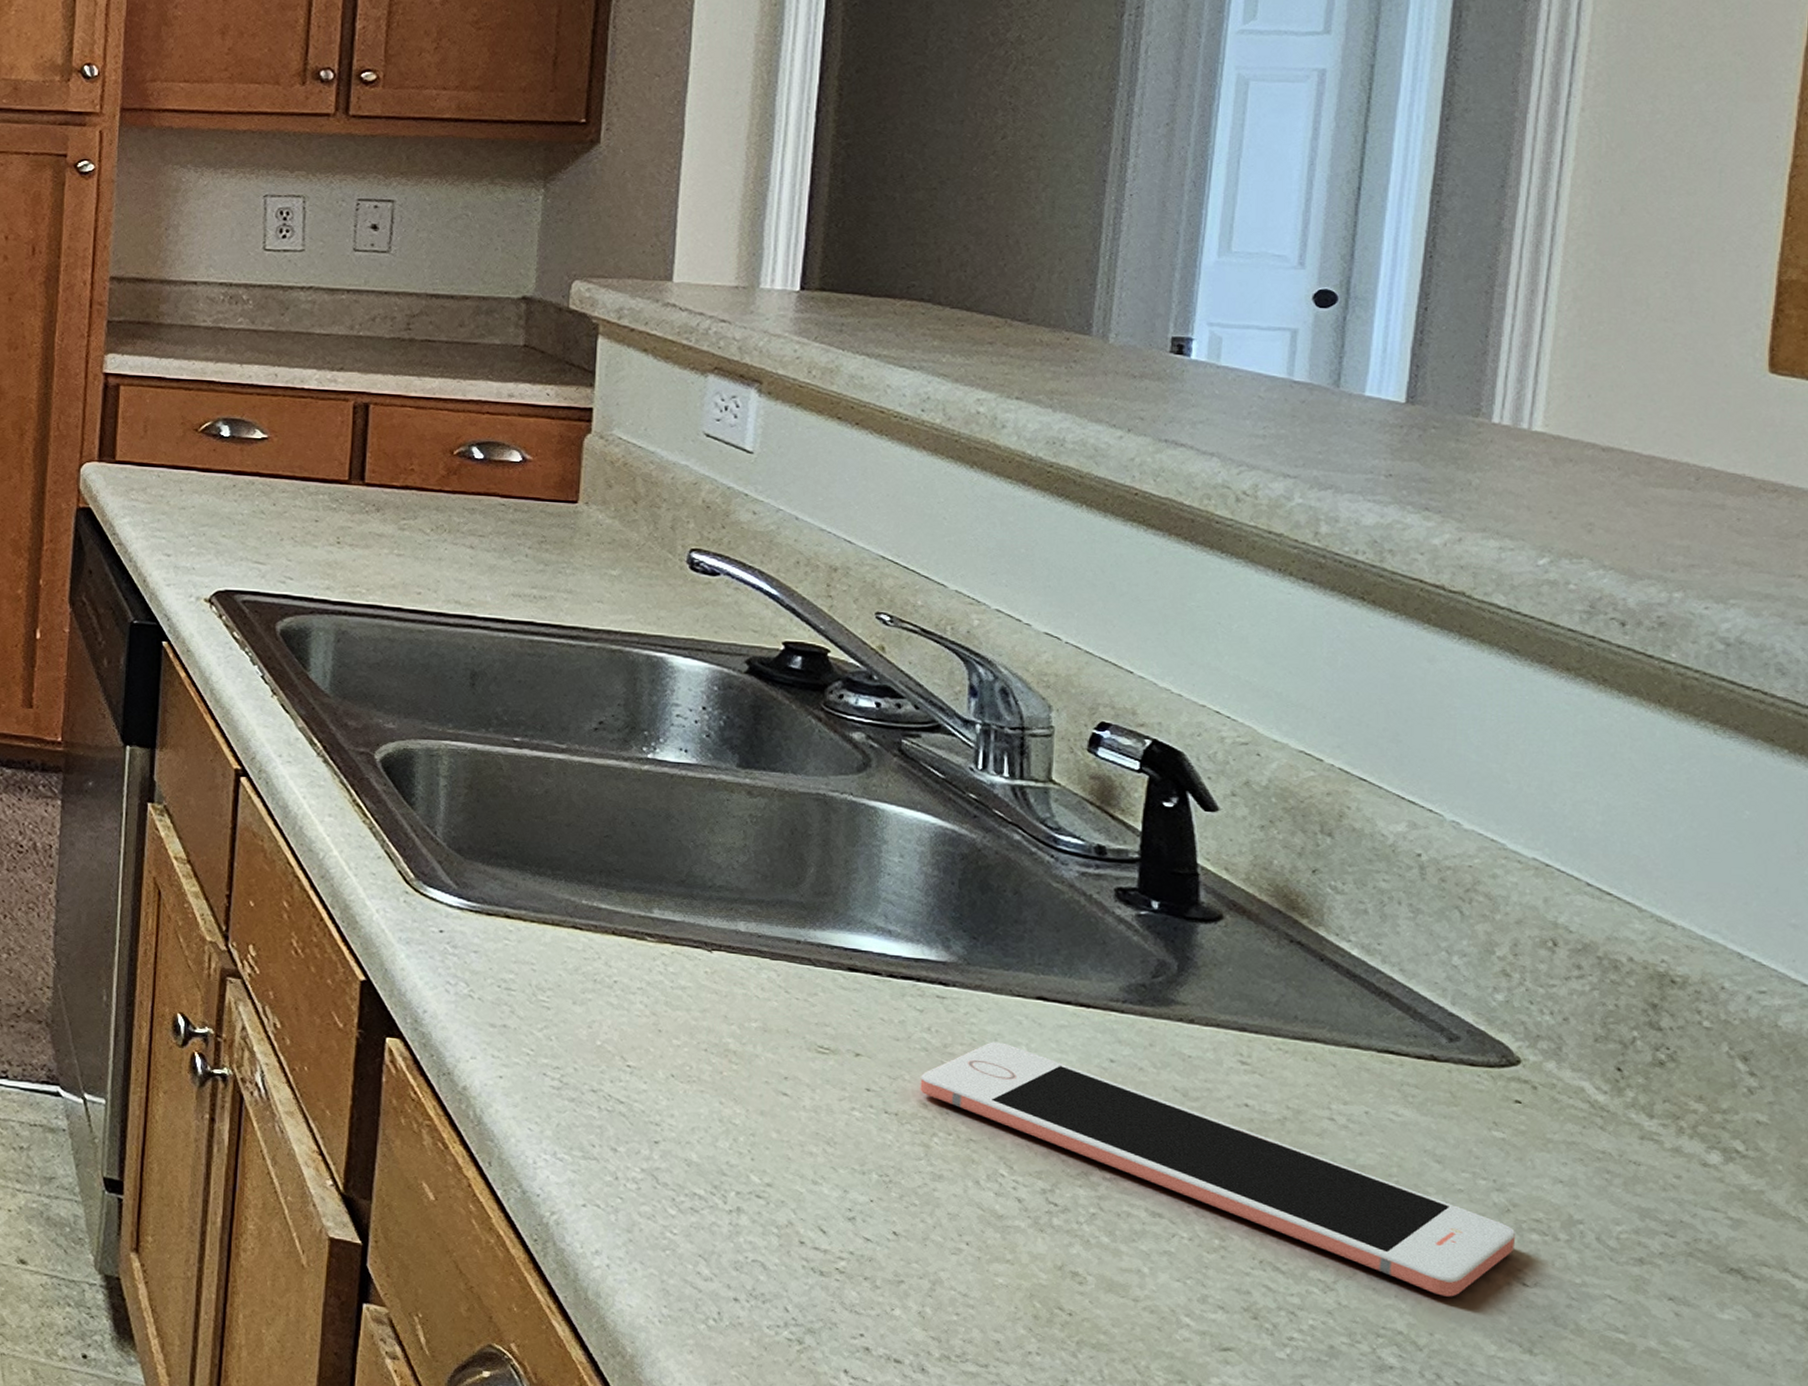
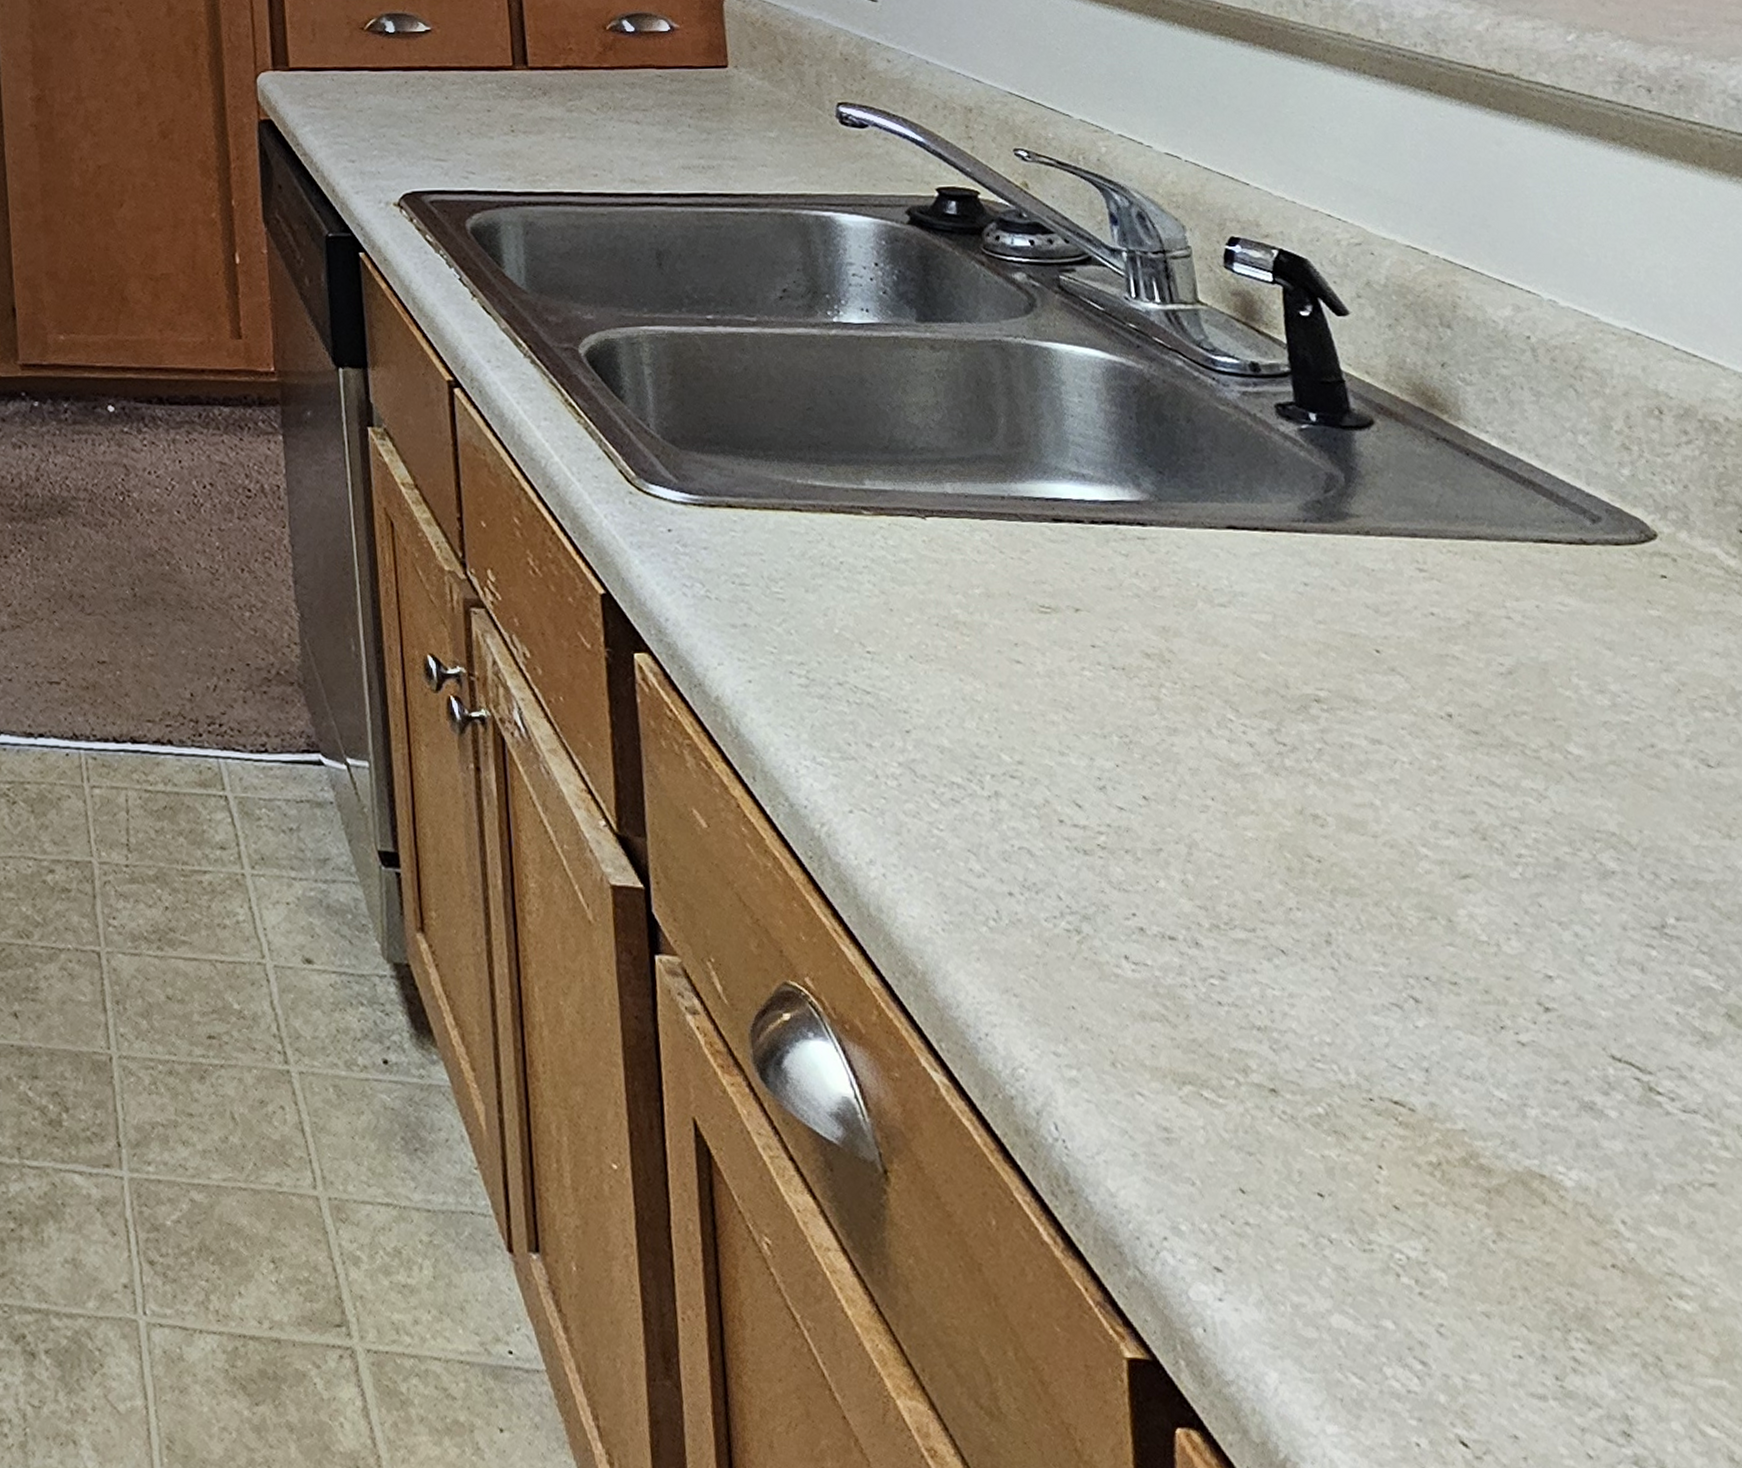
cell phone: present [920,1042,1516,1297] -> none [1138,578,1693,789]

